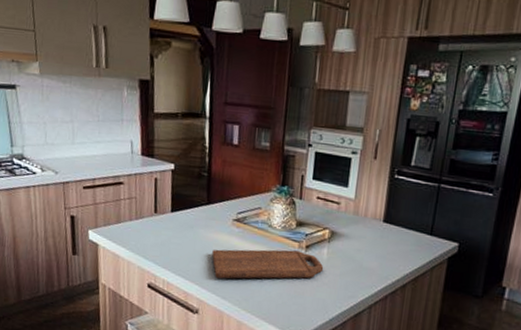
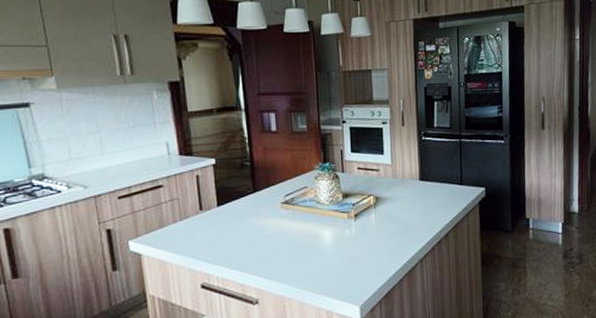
cutting board: present [212,249,324,279] -> none [265,221,374,264]

